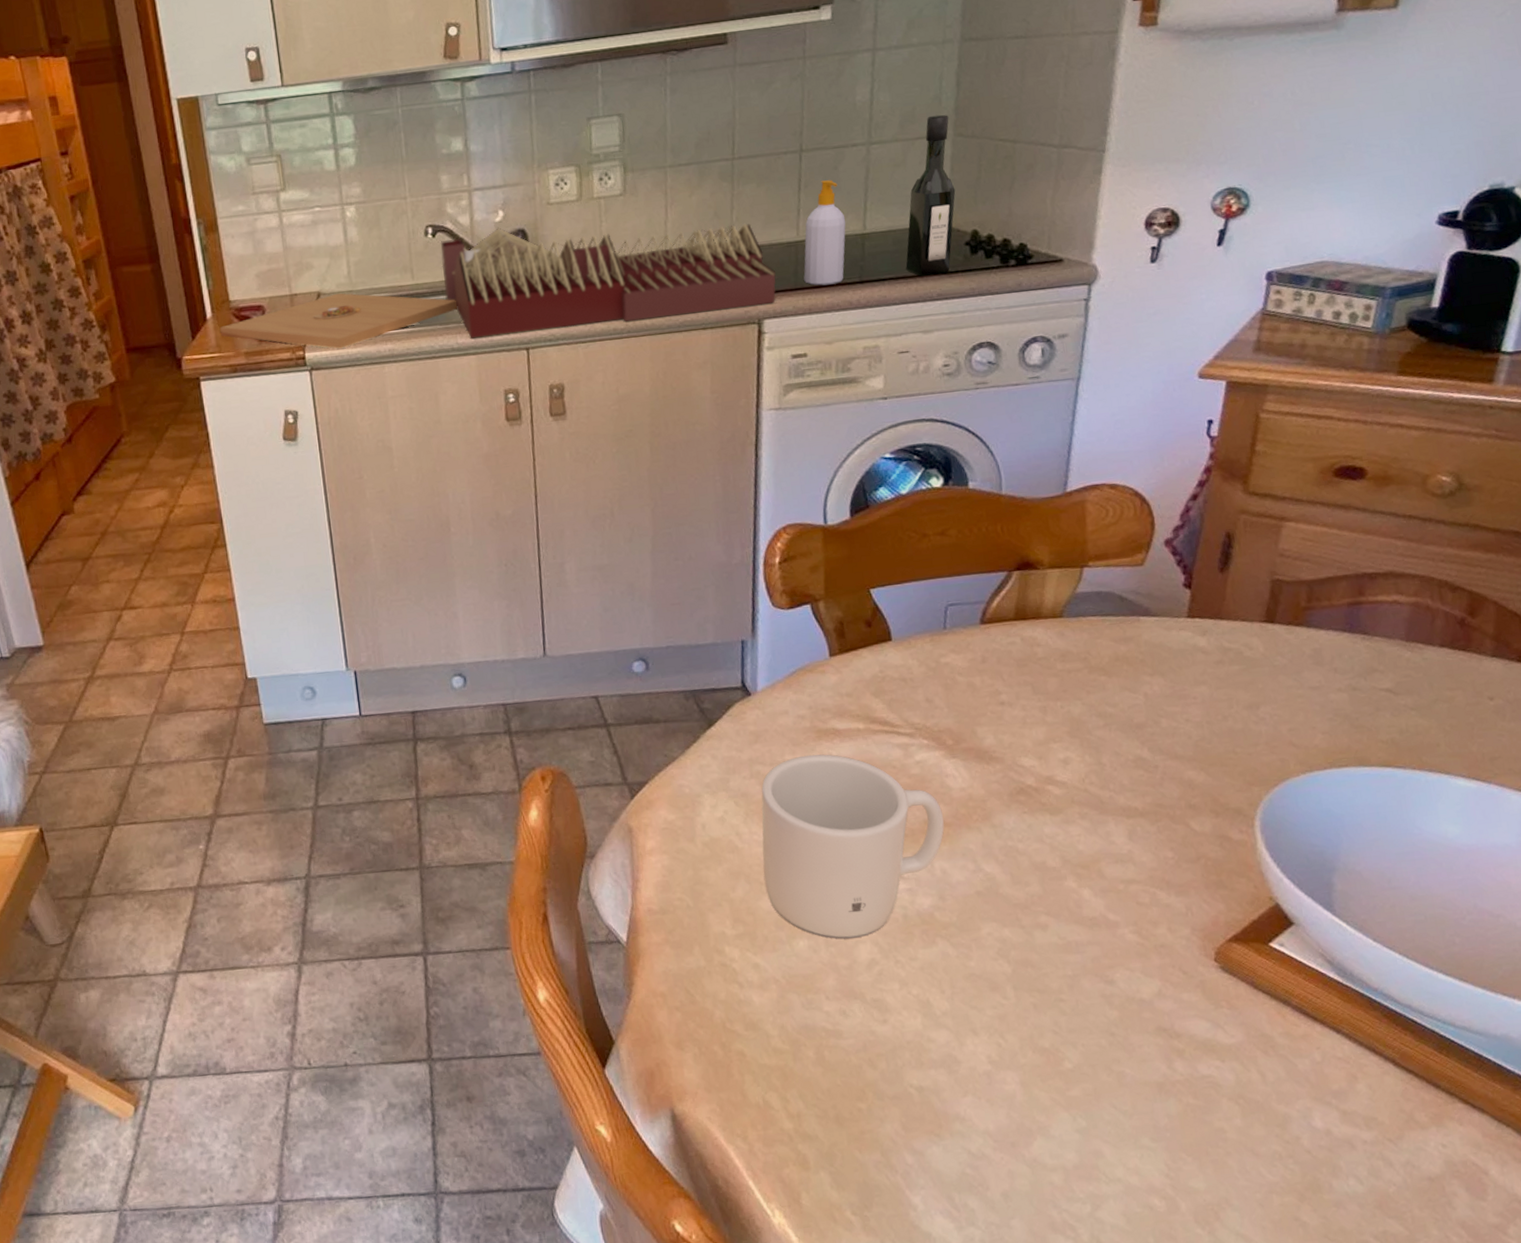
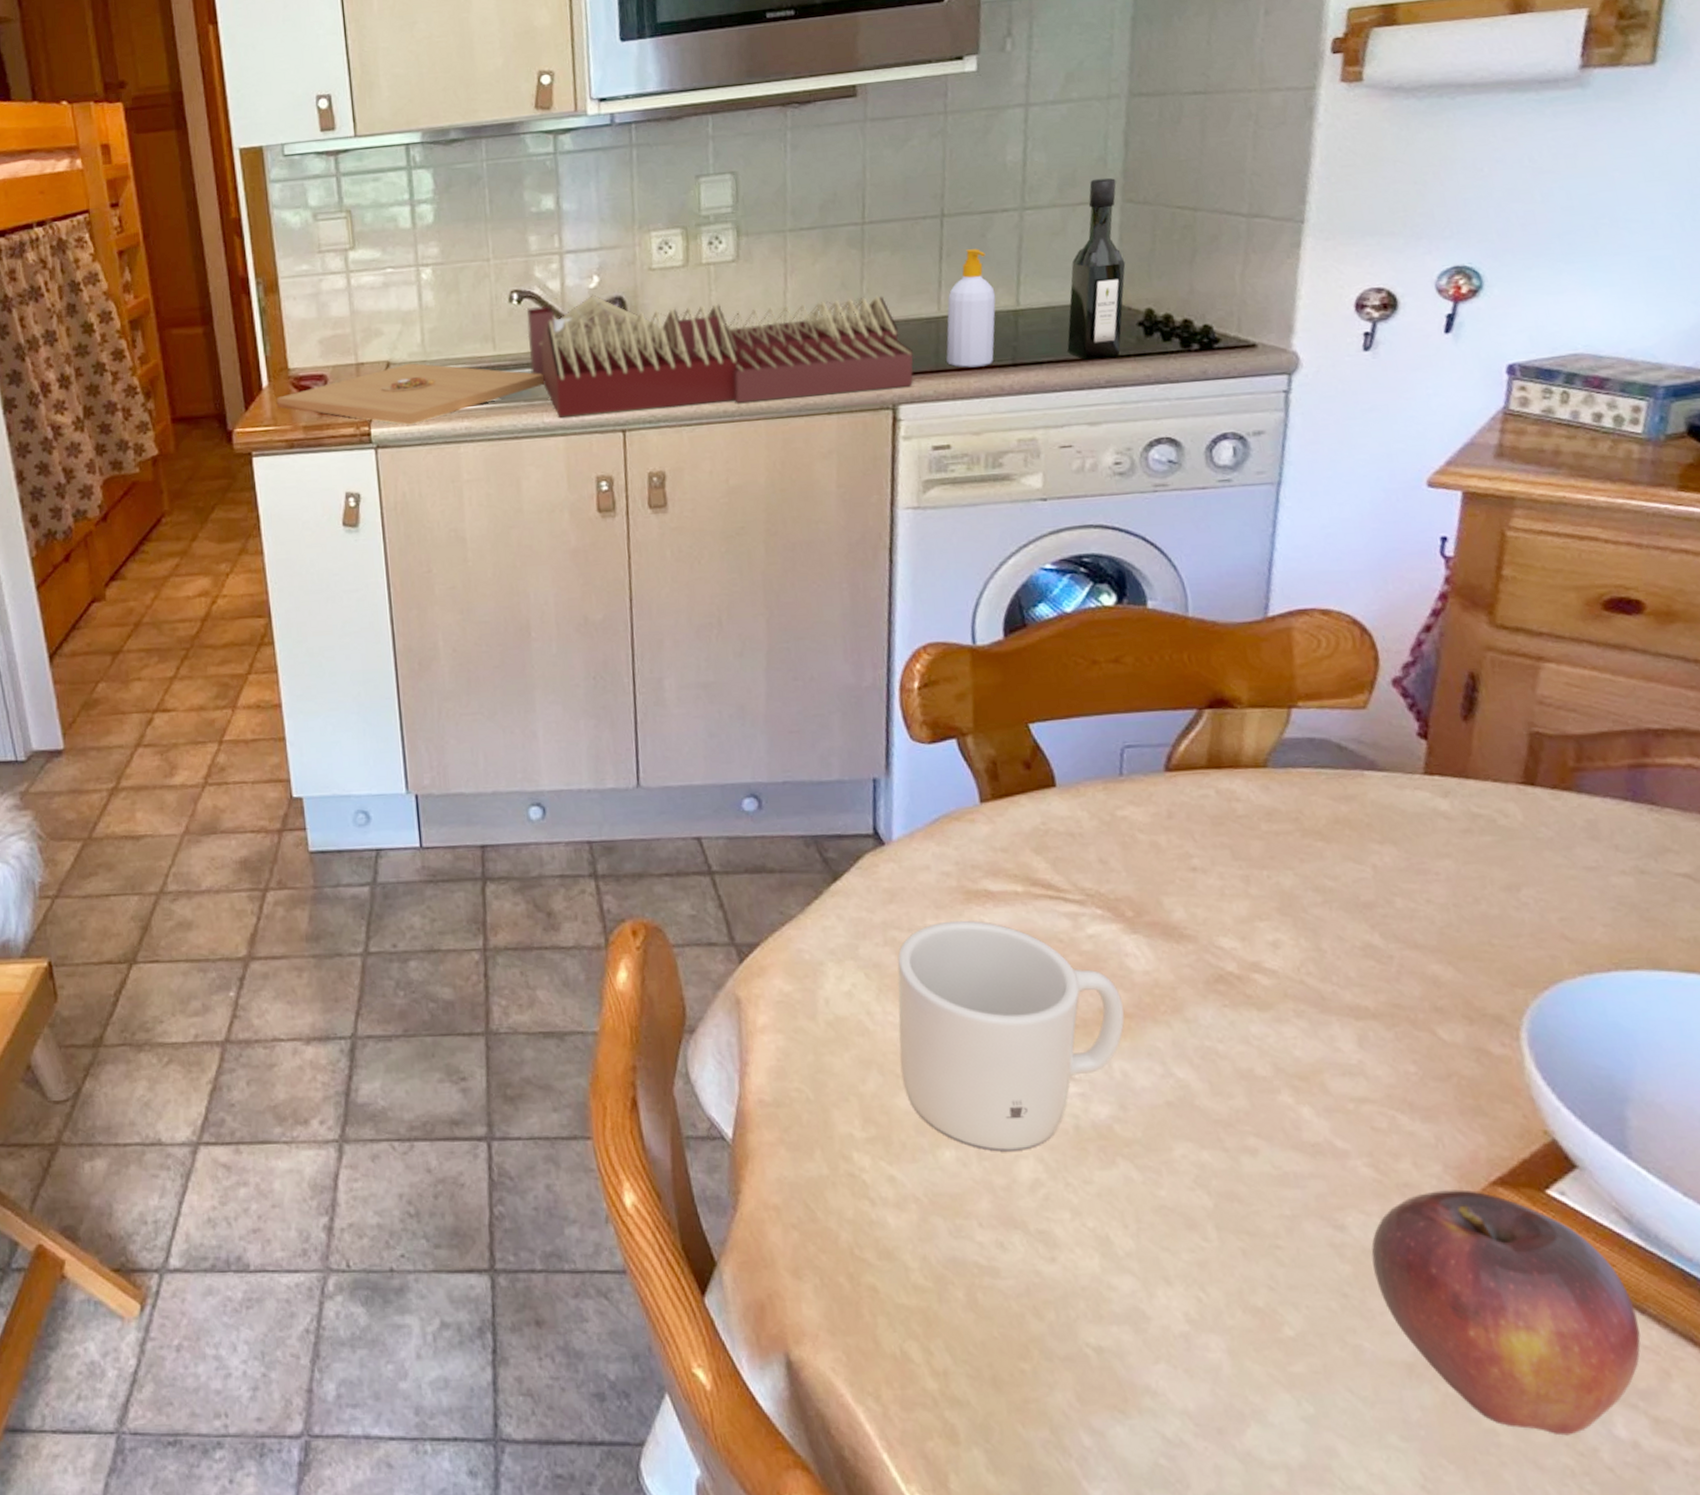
fruit: none [1134,947,1336,1129] -> present [1371,1189,1641,1436]

